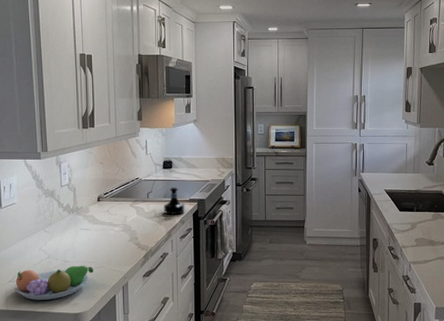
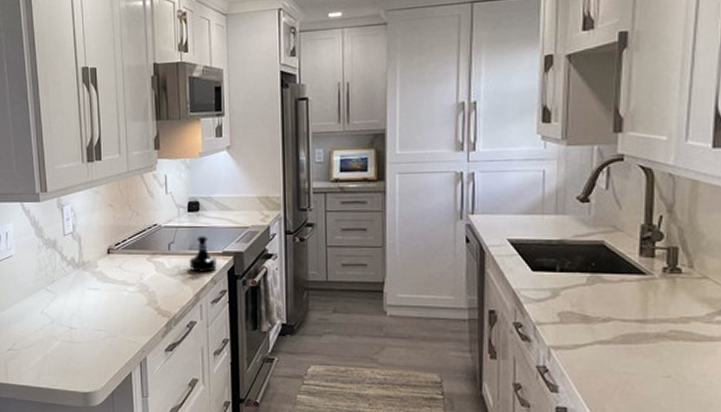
fruit bowl: present [14,265,94,300] -> none [14,333,105,374]

